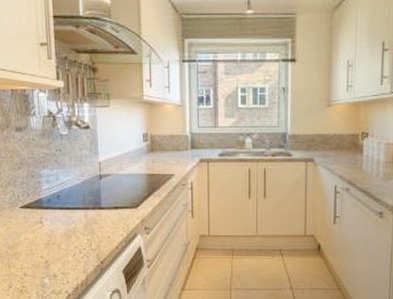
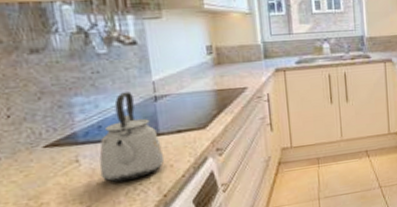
kettle: none [56,169,104,245] -> present [99,92,165,183]

